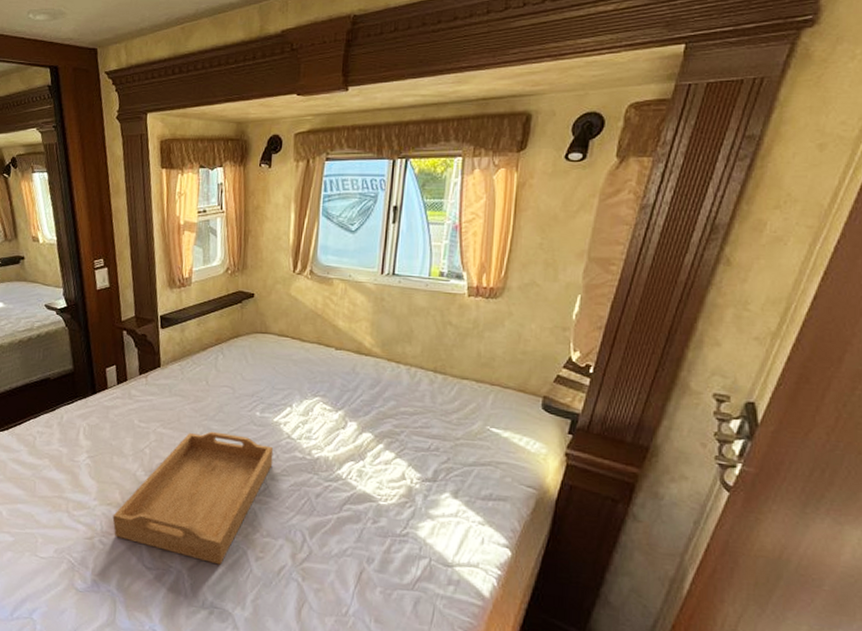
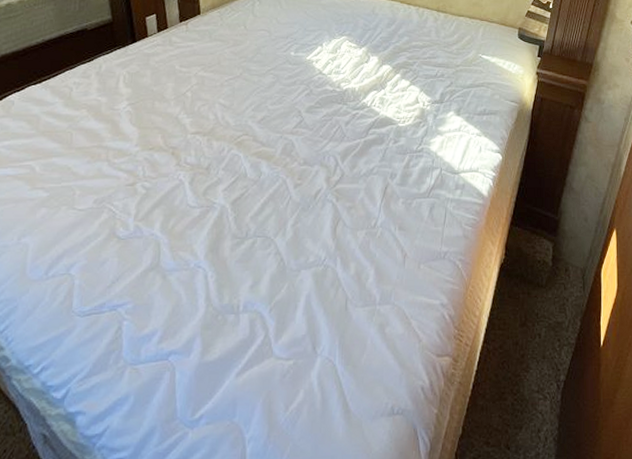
serving tray: present [112,431,274,565] -> none [155,72,308,196]

